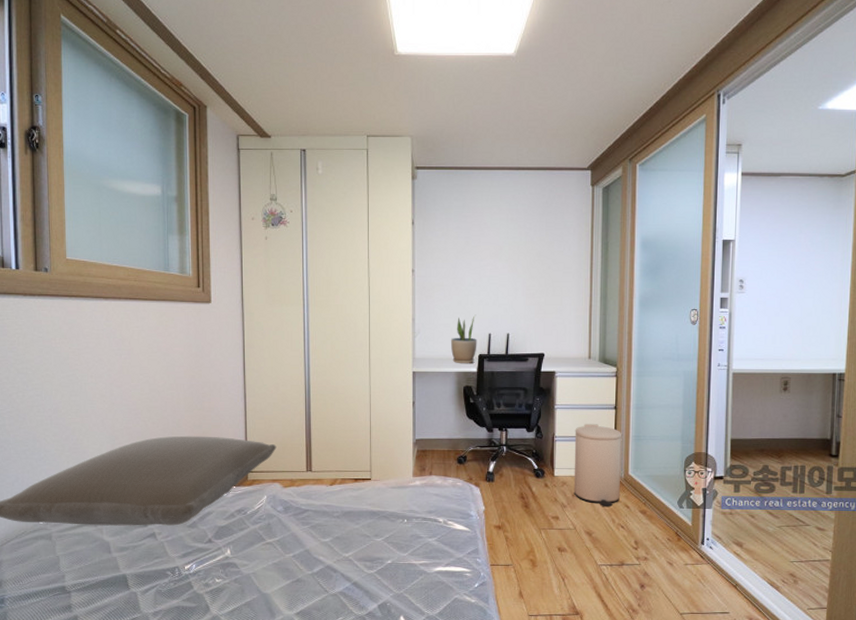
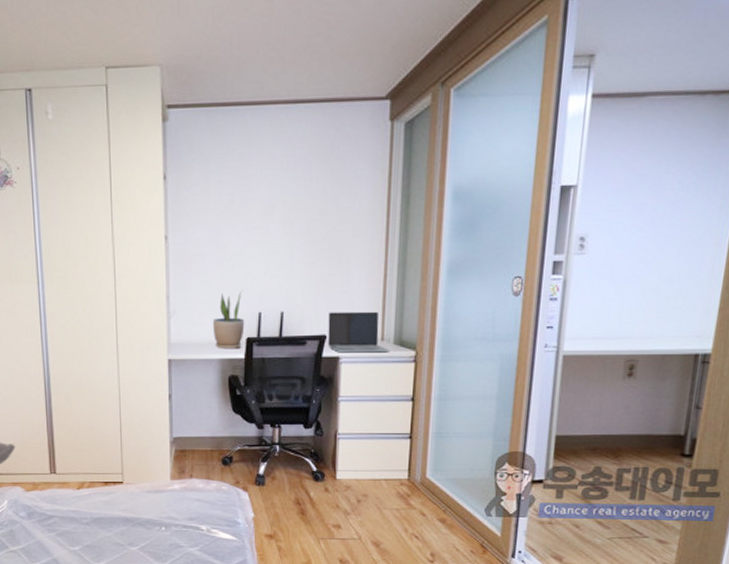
laptop: none [545,334,595,369] -> present [327,311,389,353]
pedal bin: present [573,424,622,506] -> none [359,419,420,514]

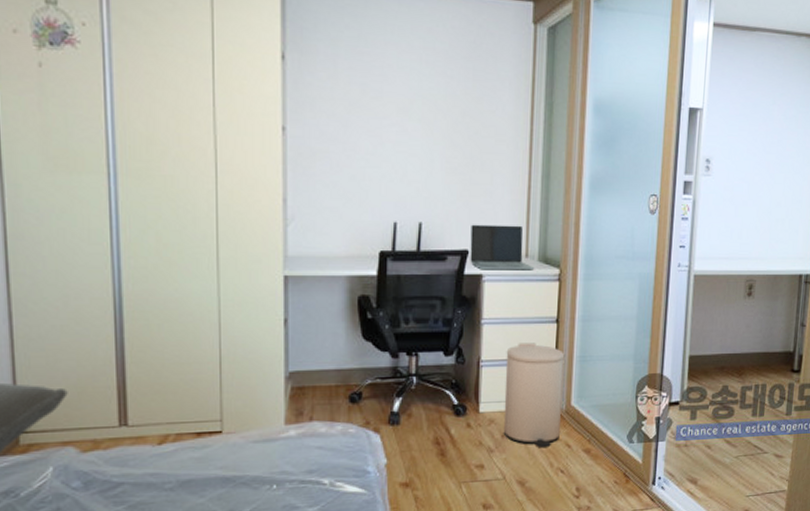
potted plant: present [212,289,245,350] -> none [339,195,378,265]
pedal bin: none [359,419,420,514] -> present [503,342,565,447]

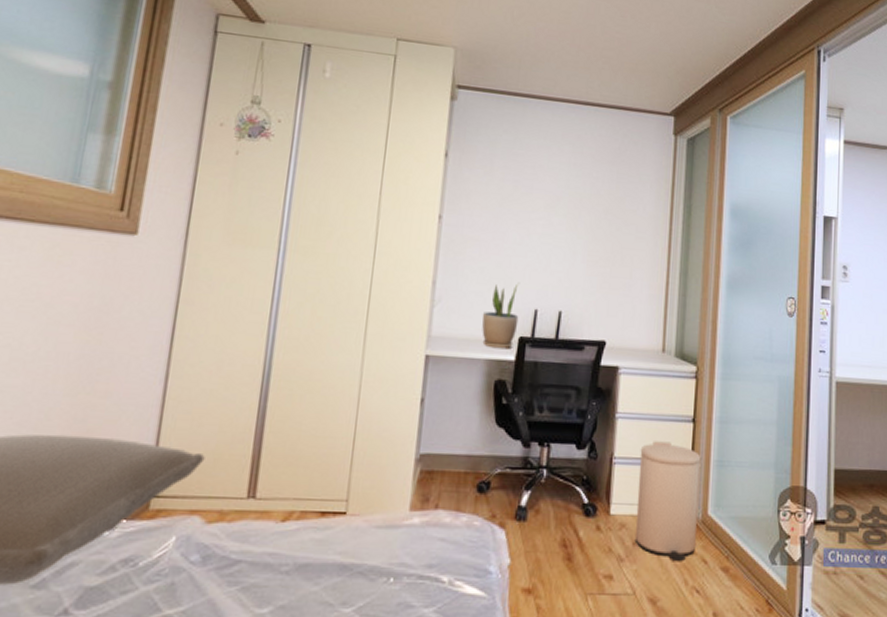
potted plant: none [339,195,378,265] -> present [482,282,519,349]
laptop: present [470,224,534,271] -> none [606,316,670,366]

